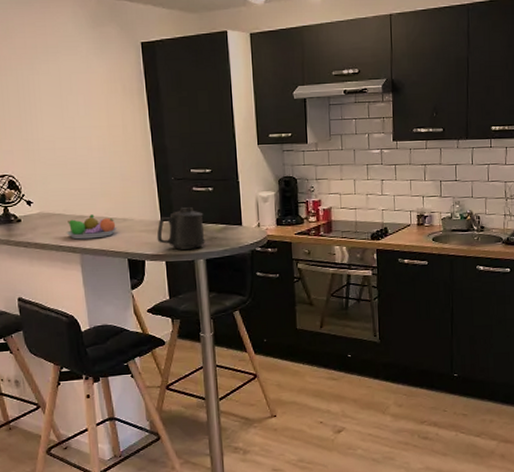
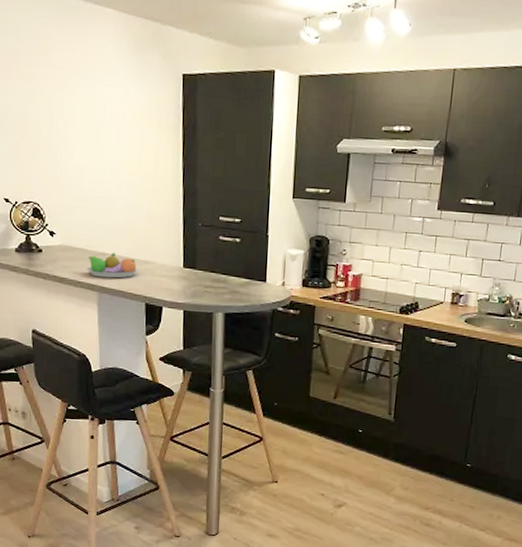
mug: present [156,207,205,250] -> none [177,256,228,301]

